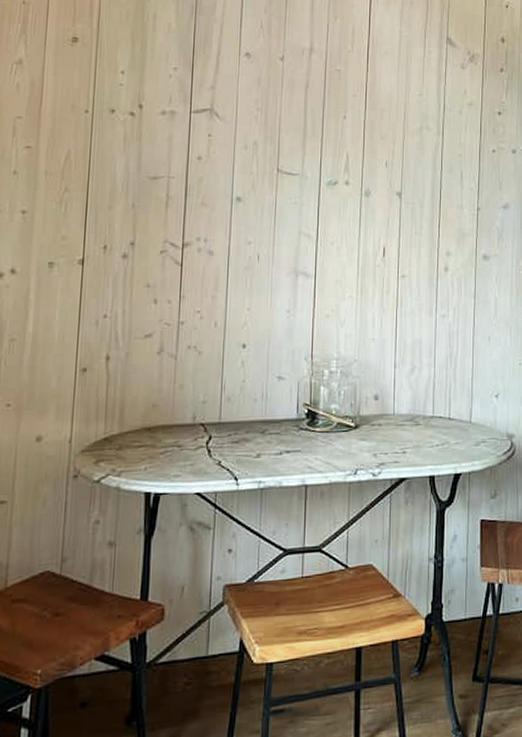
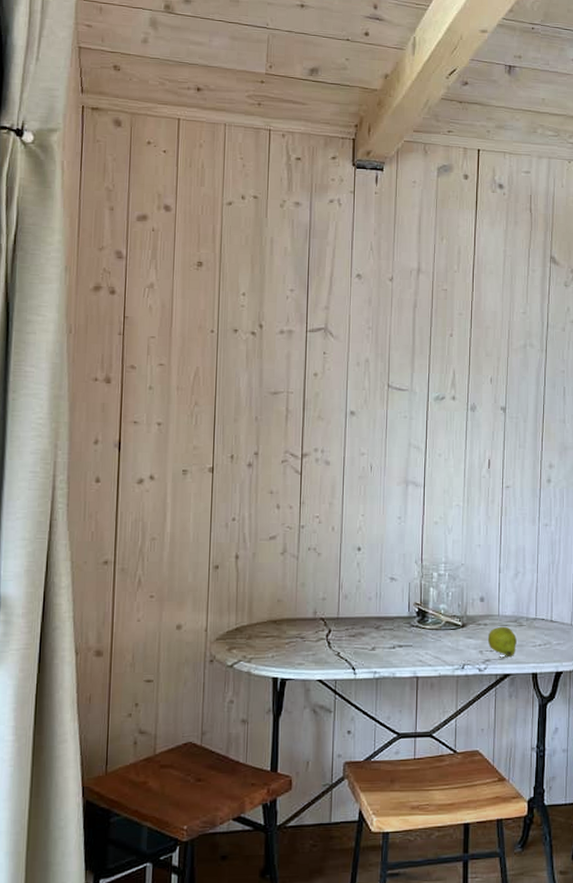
fruit: none [382,426,413,462] -> present [487,626,517,659]

